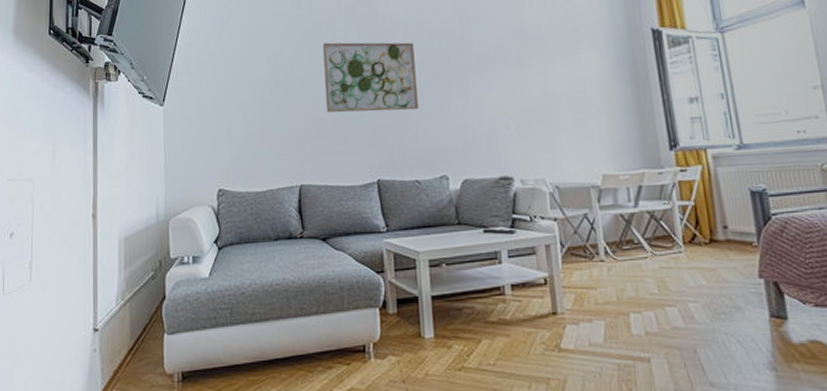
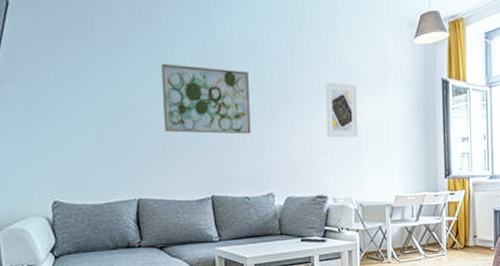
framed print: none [502,45,547,108] -> present [325,82,358,138]

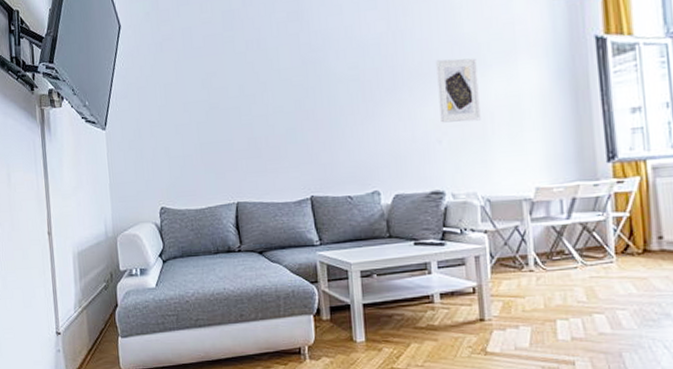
wall art: present [161,64,251,134] -> none [255,59,351,132]

